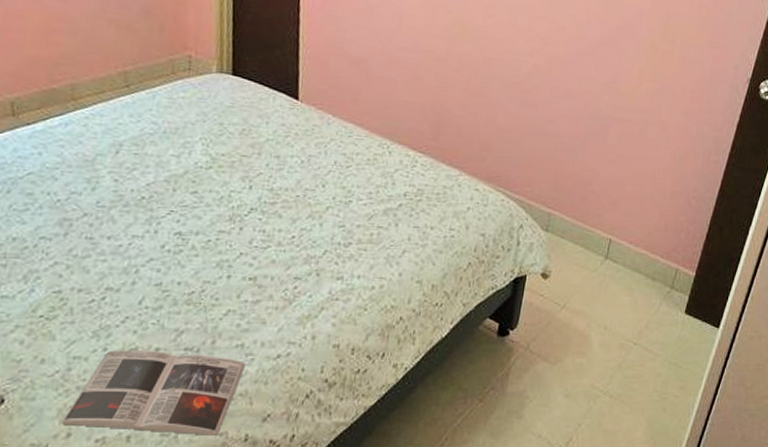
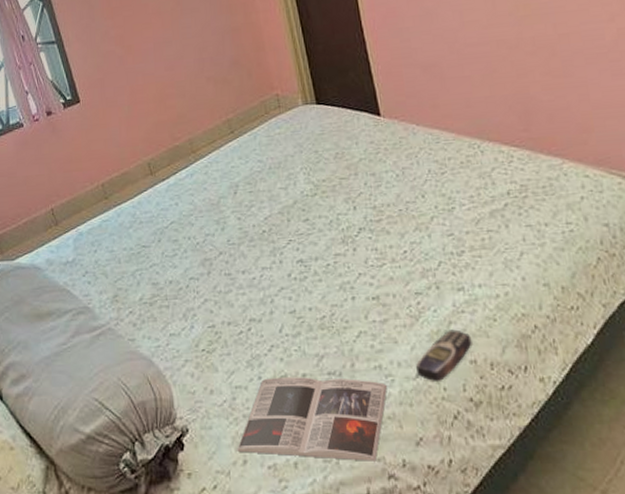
mobile phone: none [279,315,340,362] -> present [416,329,472,381]

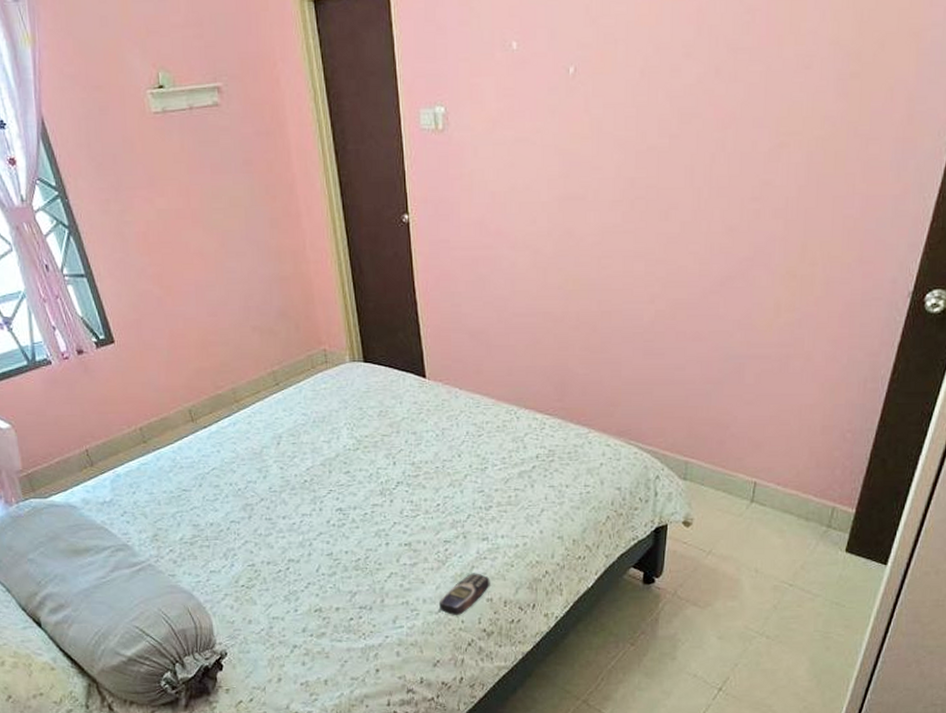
magazine: present [237,377,387,461] -> none [272,610,412,679]

